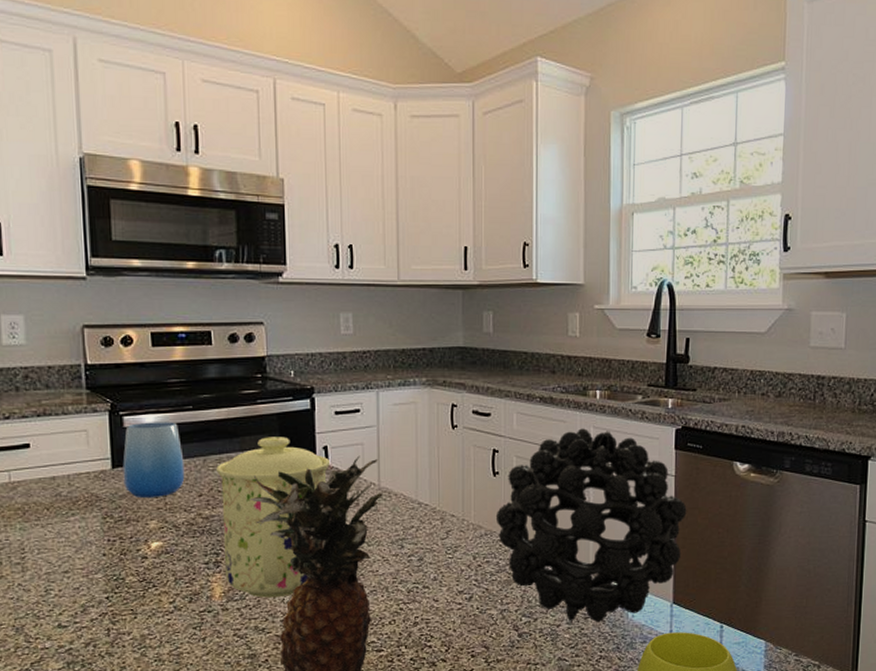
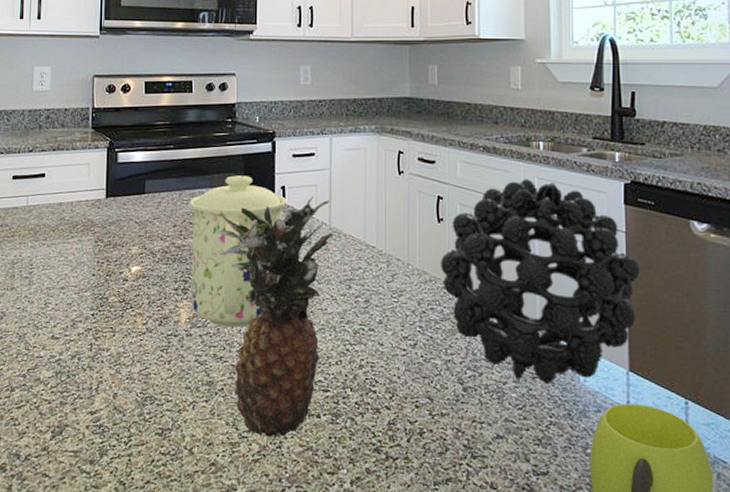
cup: present [122,422,185,497] -> none [114,158,164,226]

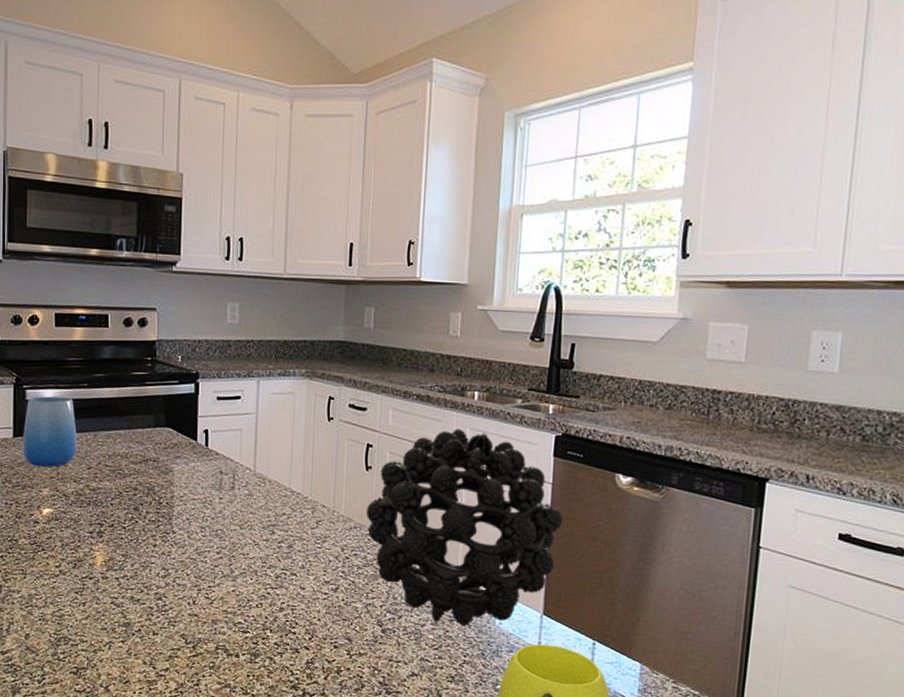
cup: none [114,158,164,226] -> present [22,396,77,467]
mug: present [189,175,287,328] -> none [105,417,210,571]
fruit: present [216,196,333,437] -> none [134,441,258,676]

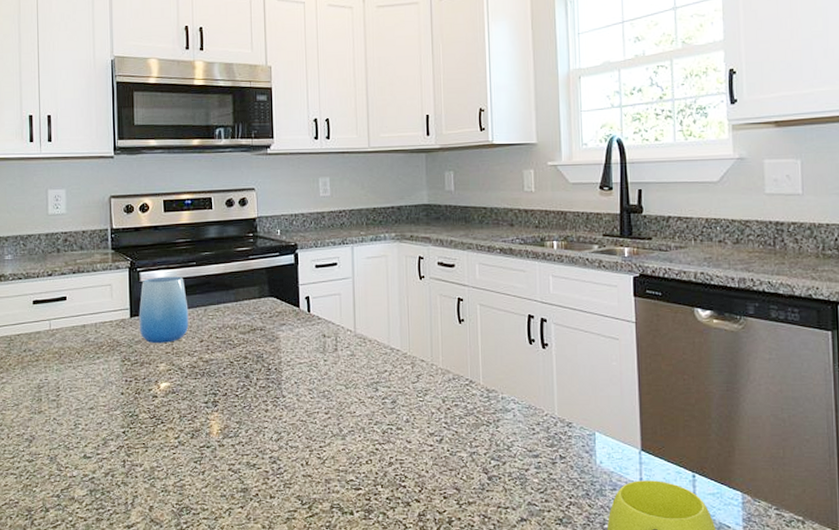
decorative ball: present [365,428,563,626] -> none [462,277,650,467]

